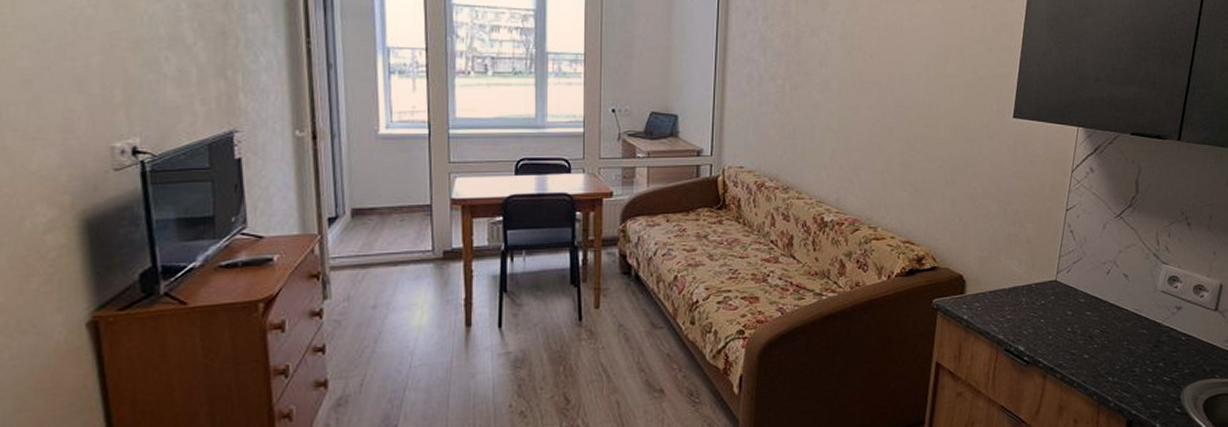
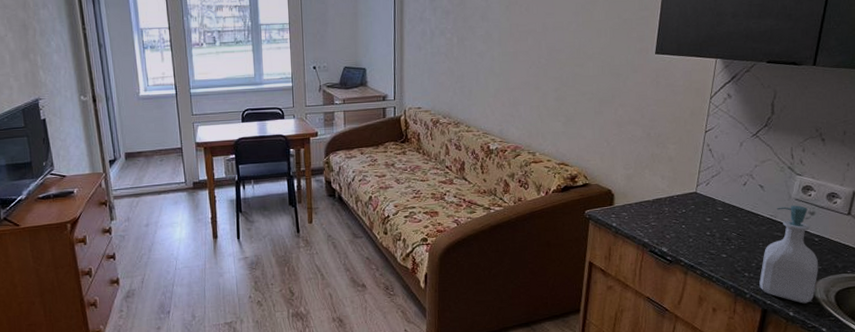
soap bottle: none [1124,298,1186,414] -> present [759,205,818,304]

